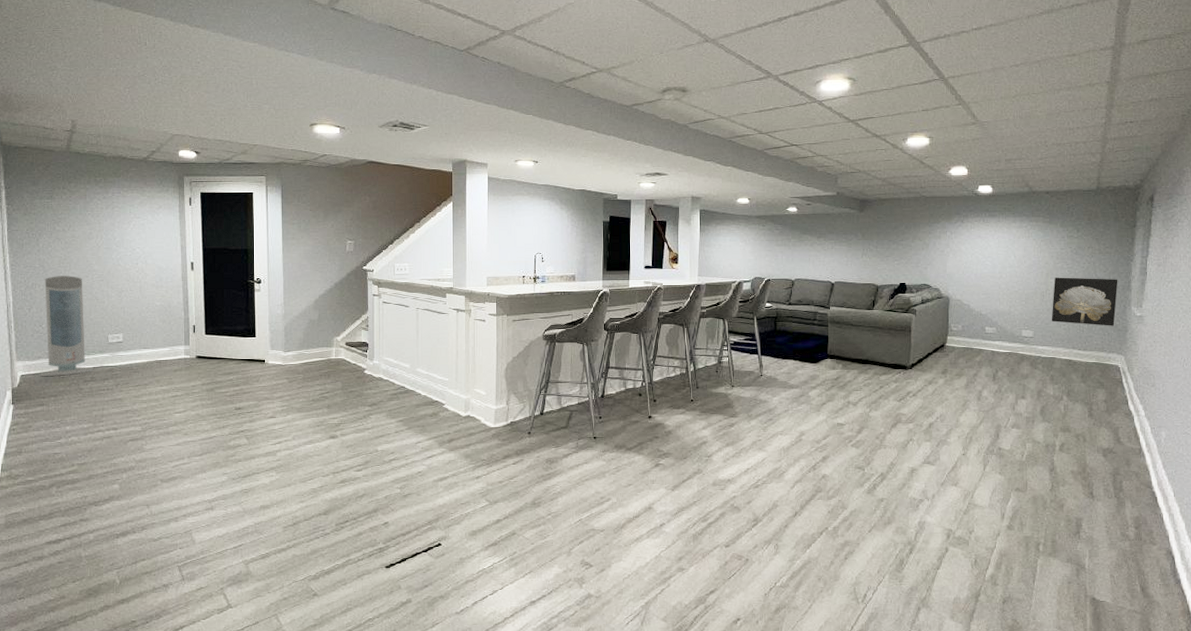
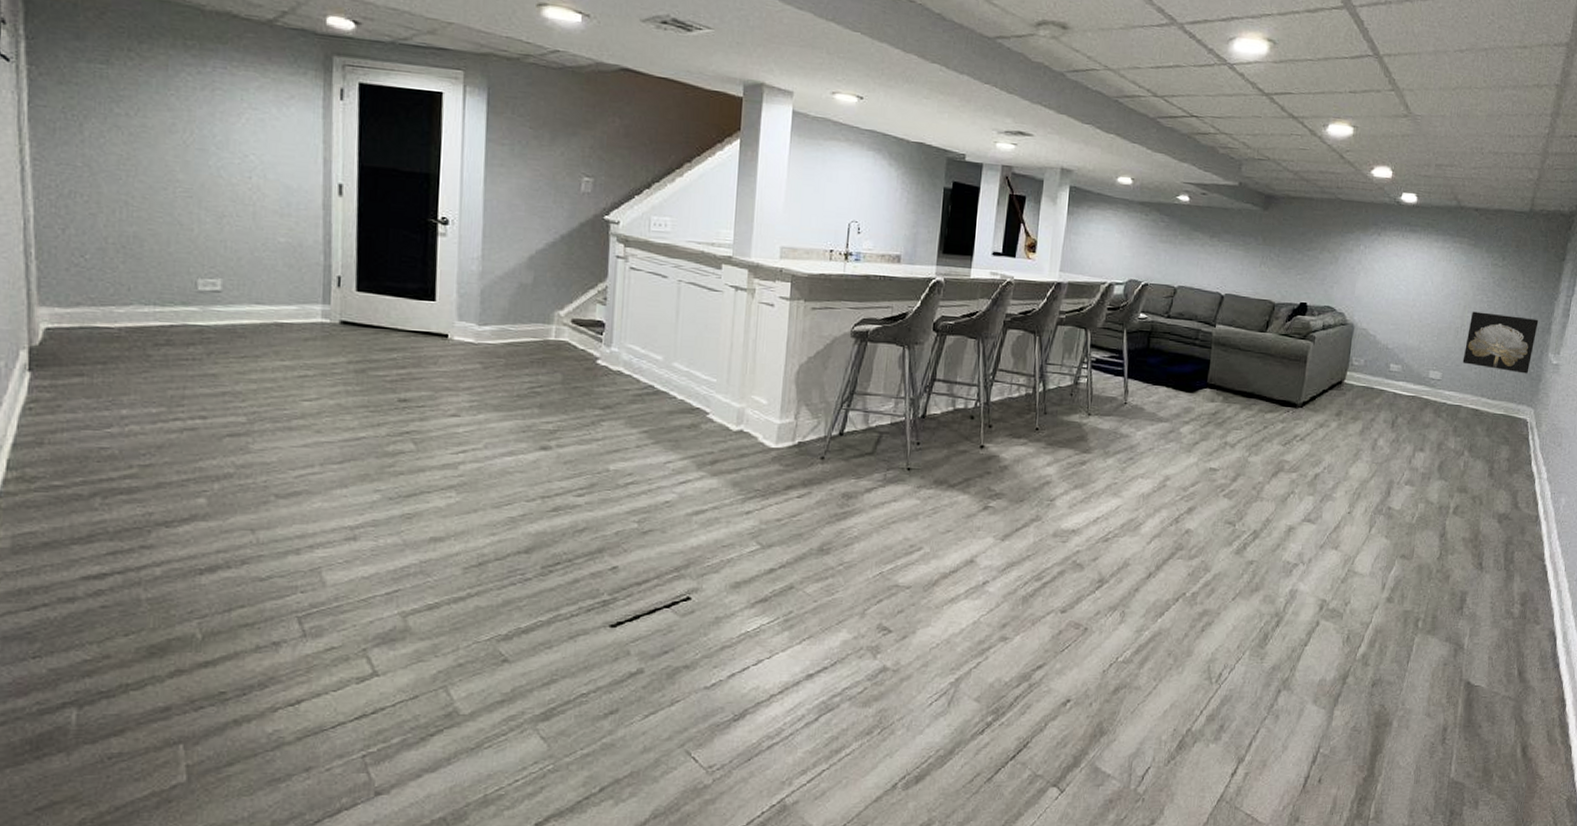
air purifier: present [39,276,94,377] -> none [77,182,171,334]

